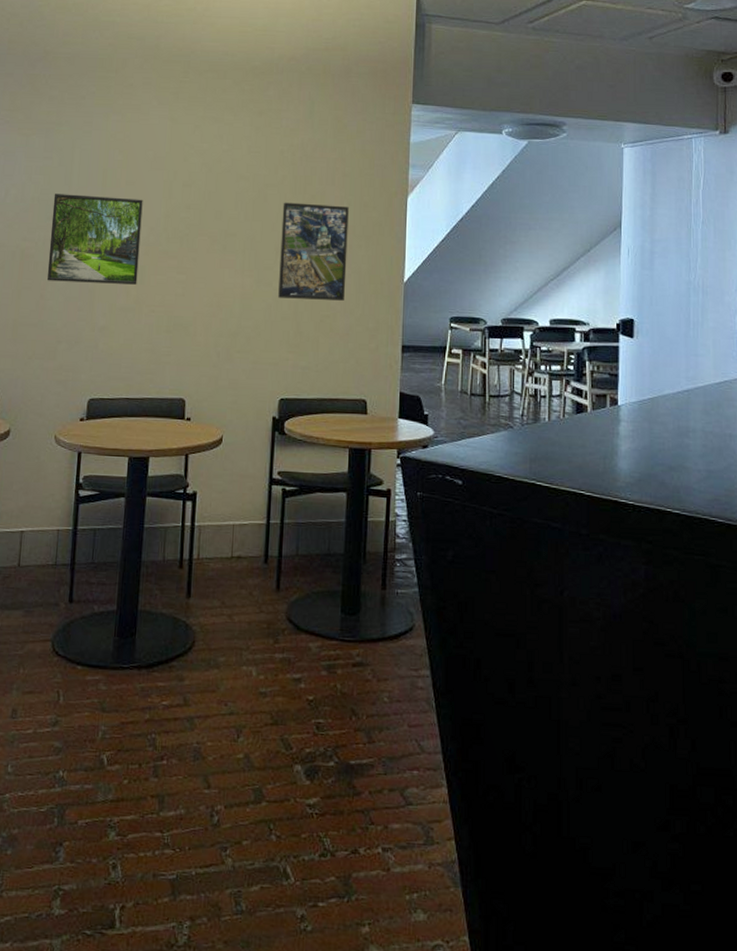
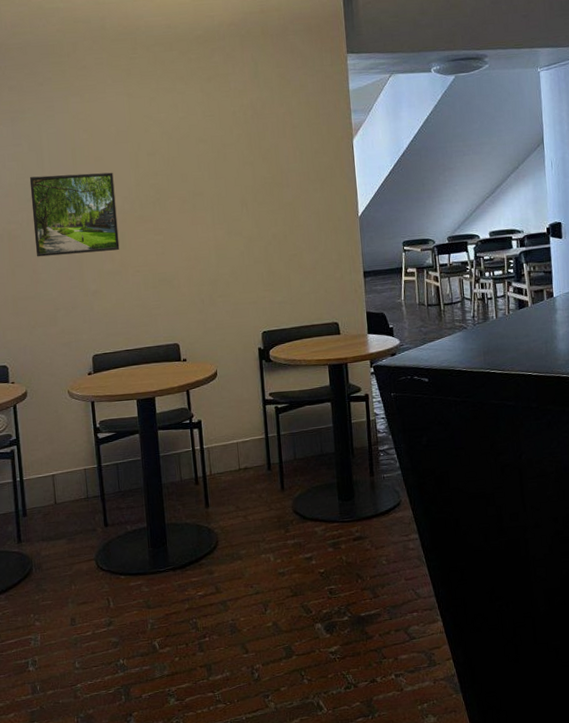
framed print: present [278,202,349,301] -> none [241,155,308,245]

